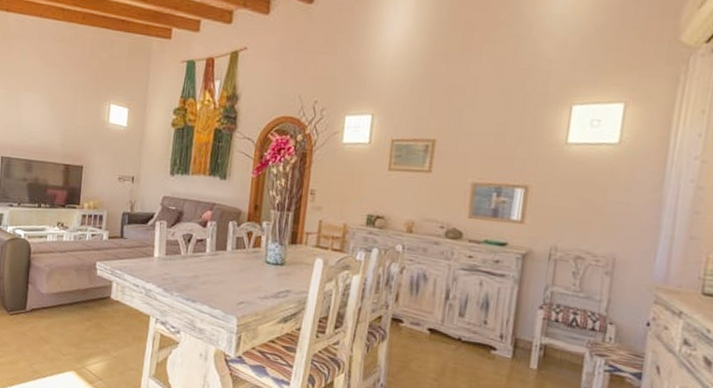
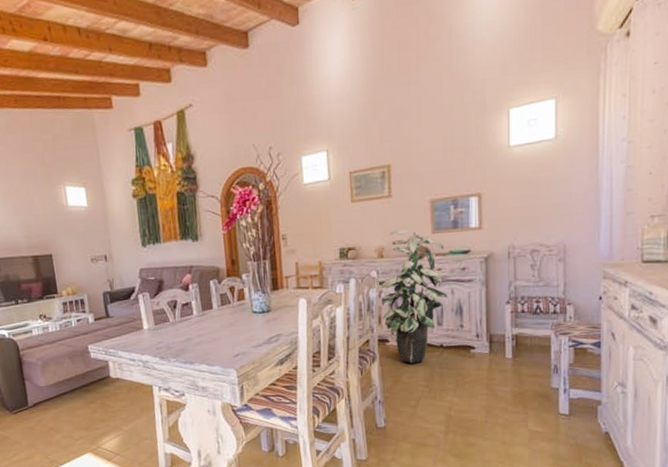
indoor plant: none [399,207,480,353] -> present [376,230,448,364]

